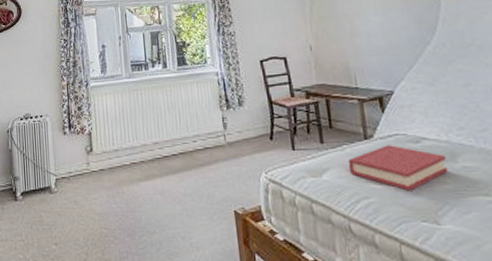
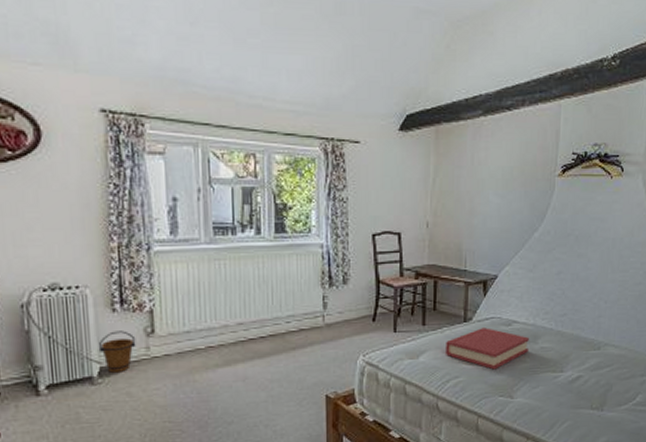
bucket: none [54,149,80,184] -> present [98,330,136,373]

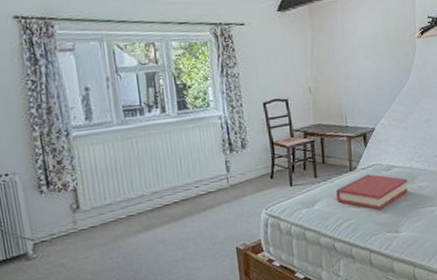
bucket: present [98,330,136,373] -> none [30,209,64,248]

